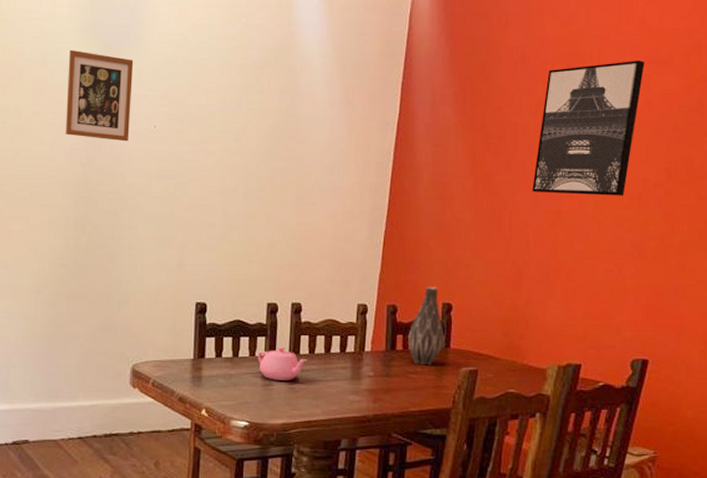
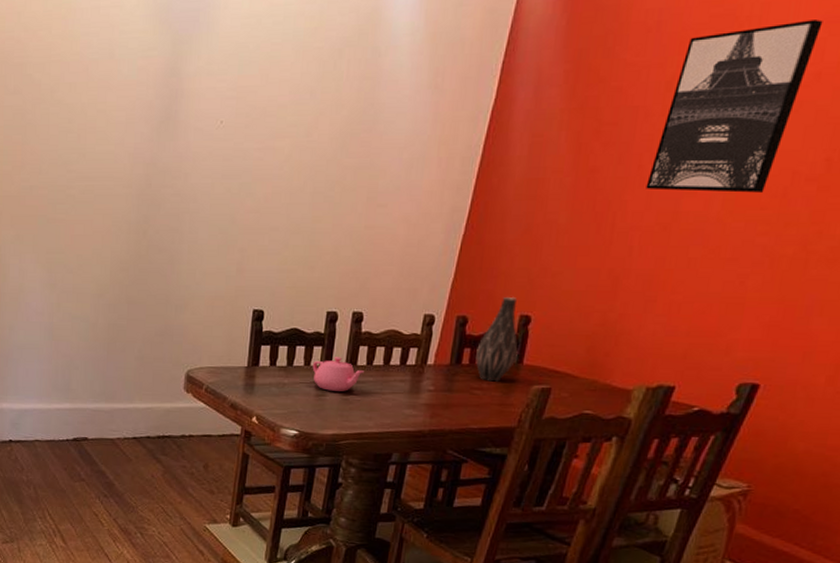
picture frame: present [65,49,134,142] -> none [130,39,203,140]

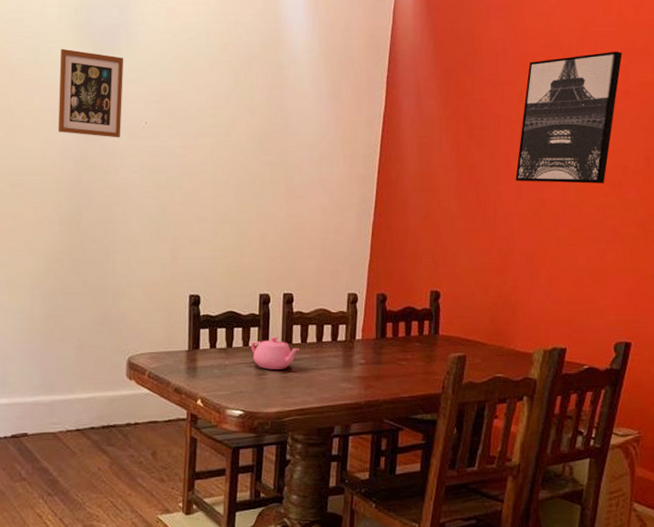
picture frame: none [130,39,203,140] -> present [58,48,124,138]
vase: present [475,296,518,382] -> none [398,274,433,352]

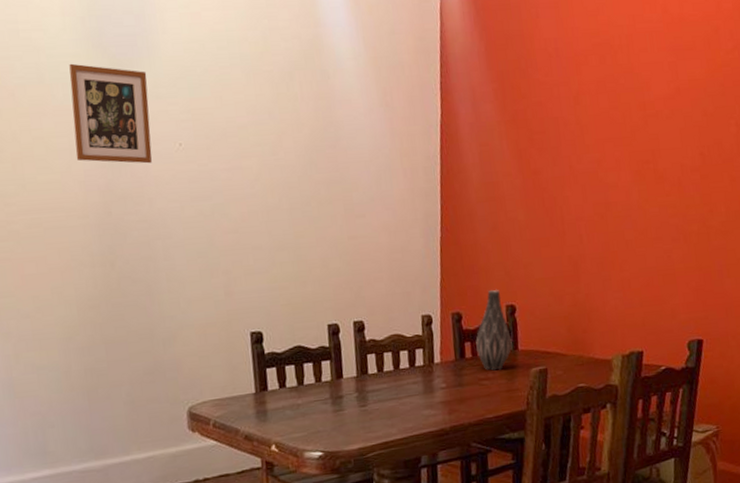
teapot: present [251,336,300,370] -> none [323,368,377,405]
vase: none [398,274,433,352] -> present [476,289,512,371]
wall art: present [515,51,622,184] -> none [579,48,671,186]

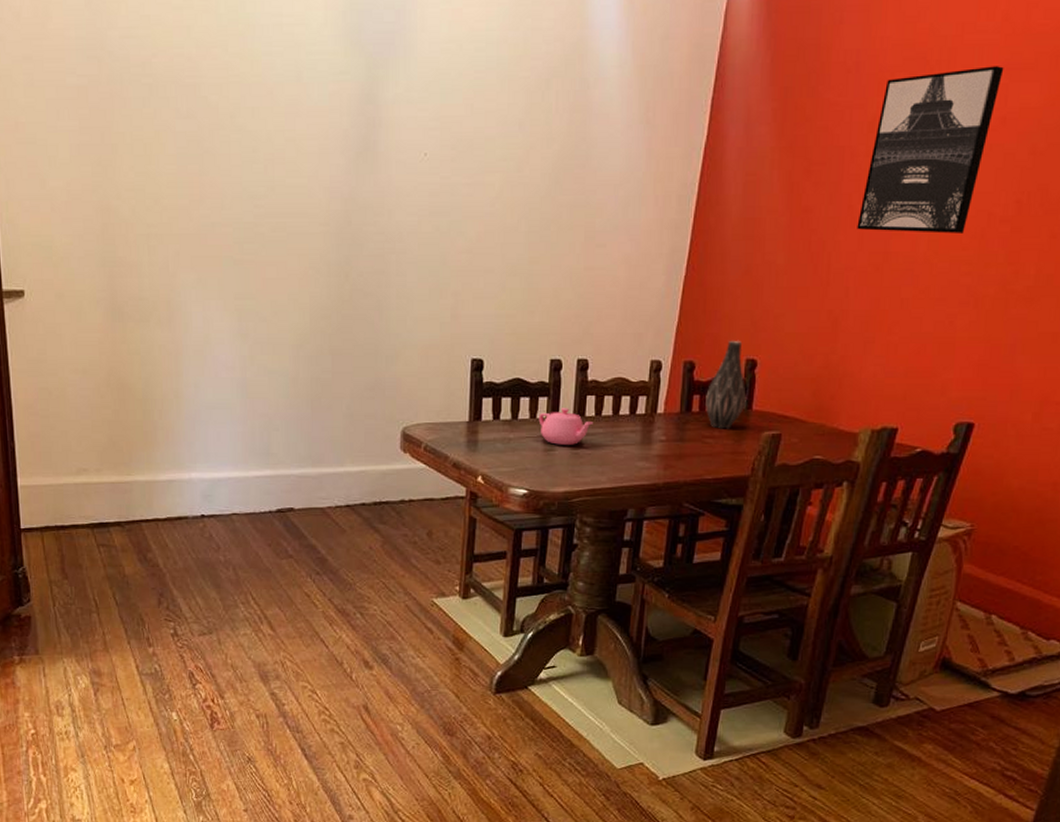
picture frame: present [69,63,152,164] -> none [324,61,401,173]
teapot: none [323,368,377,405] -> present [538,408,593,445]
wall art: none [579,48,671,186] -> present [857,66,1004,234]

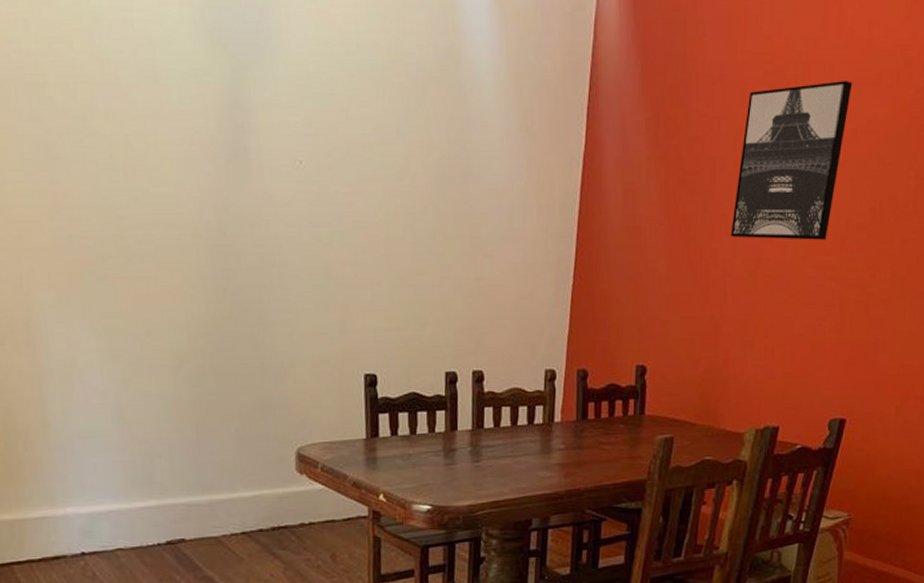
teapot: present [538,408,593,445] -> none [437,420,492,458]
vase: present [705,340,746,429] -> none [600,347,639,435]

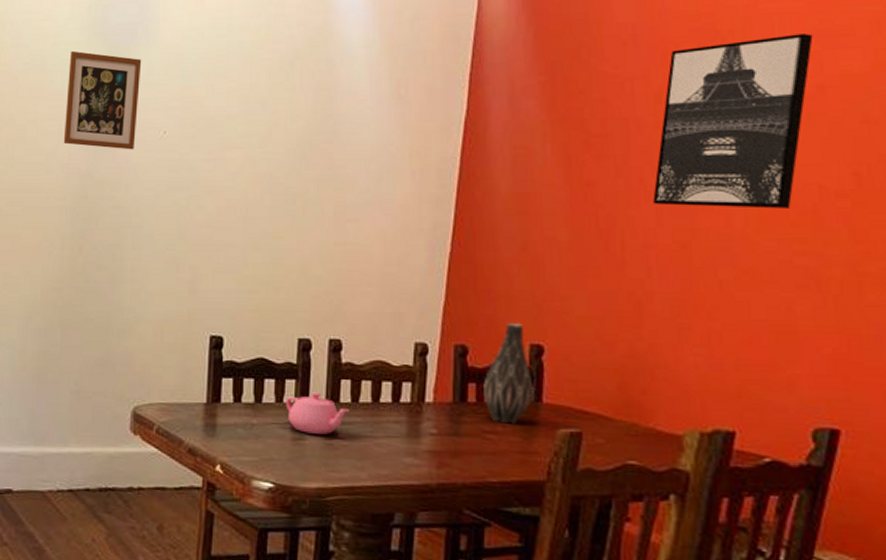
picture frame: none [186,61,271,181] -> present [63,50,142,150]
teapot: none [437,420,492,458] -> present [285,392,349,435]
vase: none [600,347,639,435] -> present [483,322,534,424]

